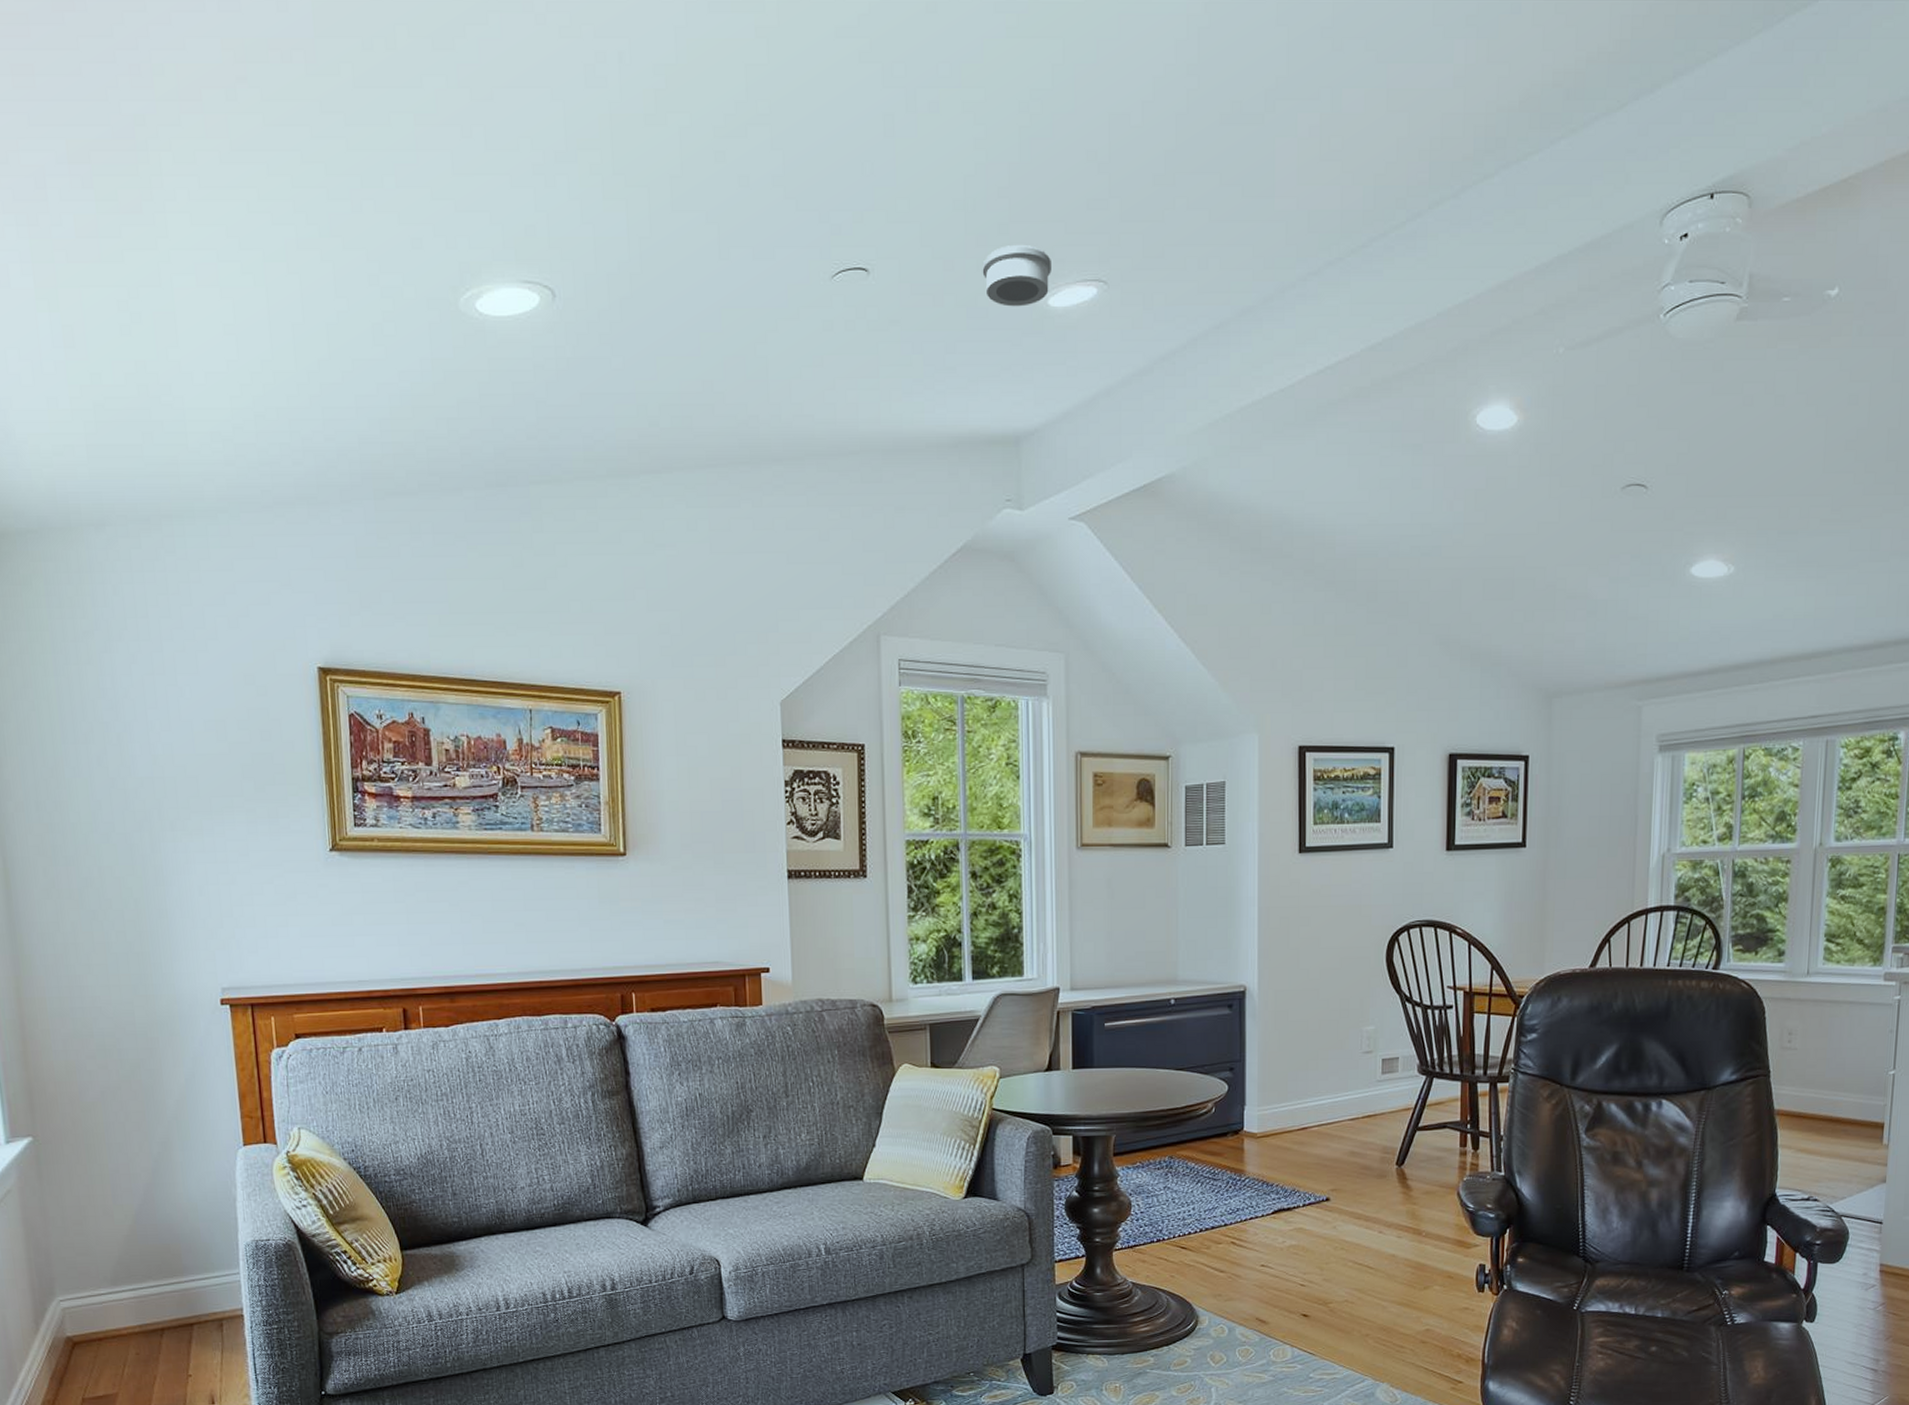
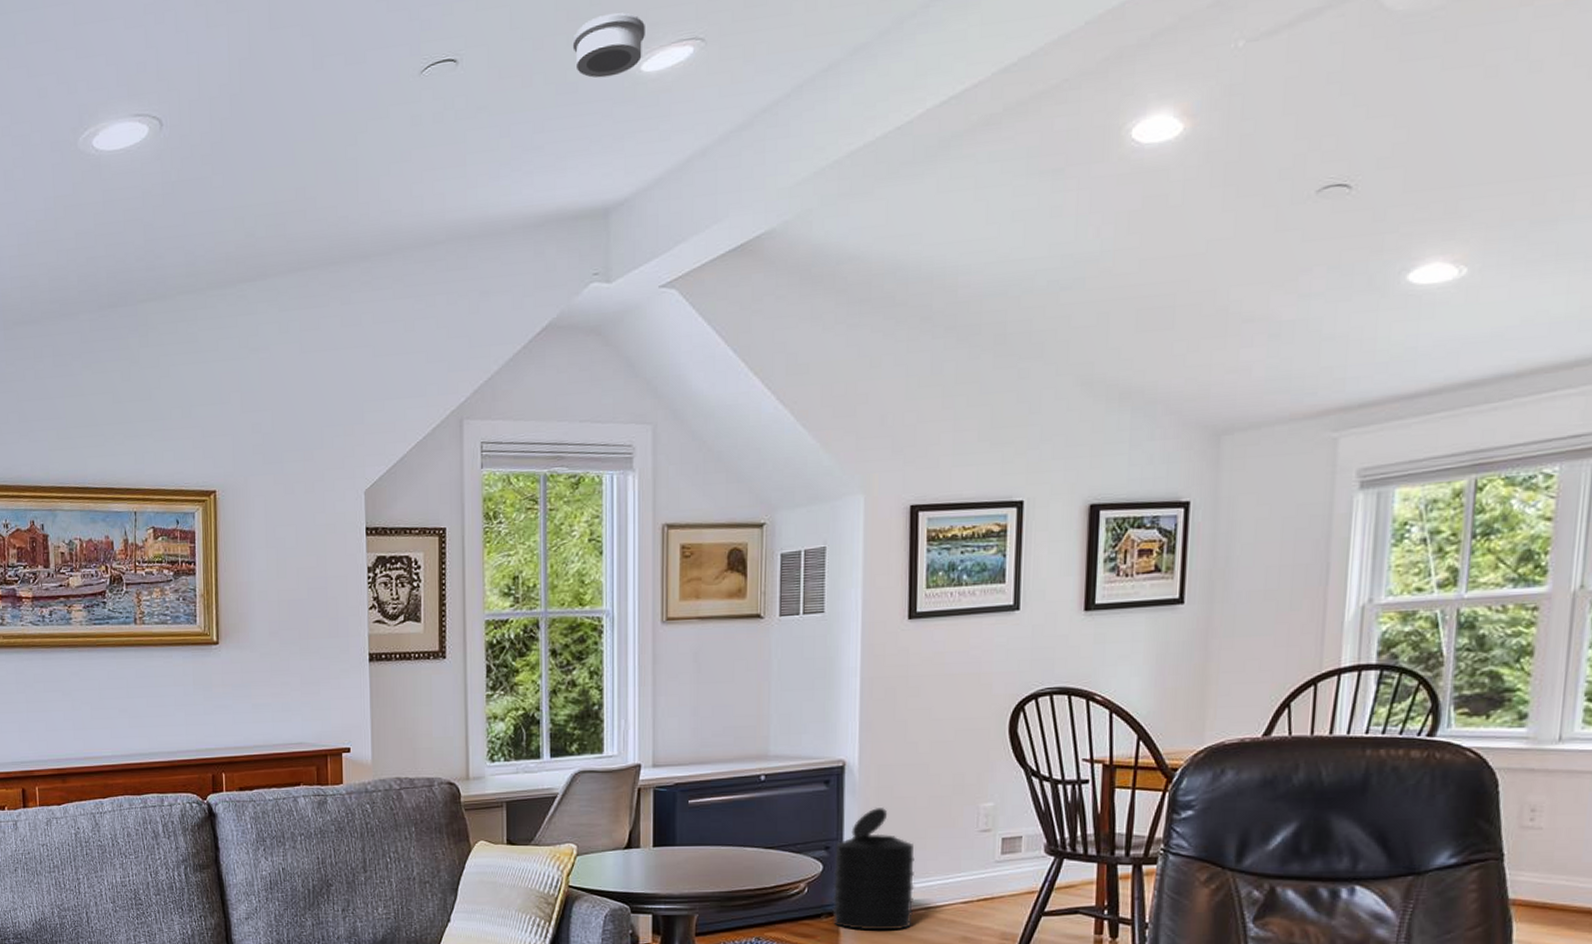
trash can: none [1237,1031,1309,1147] -> present [832,808,915,931]

